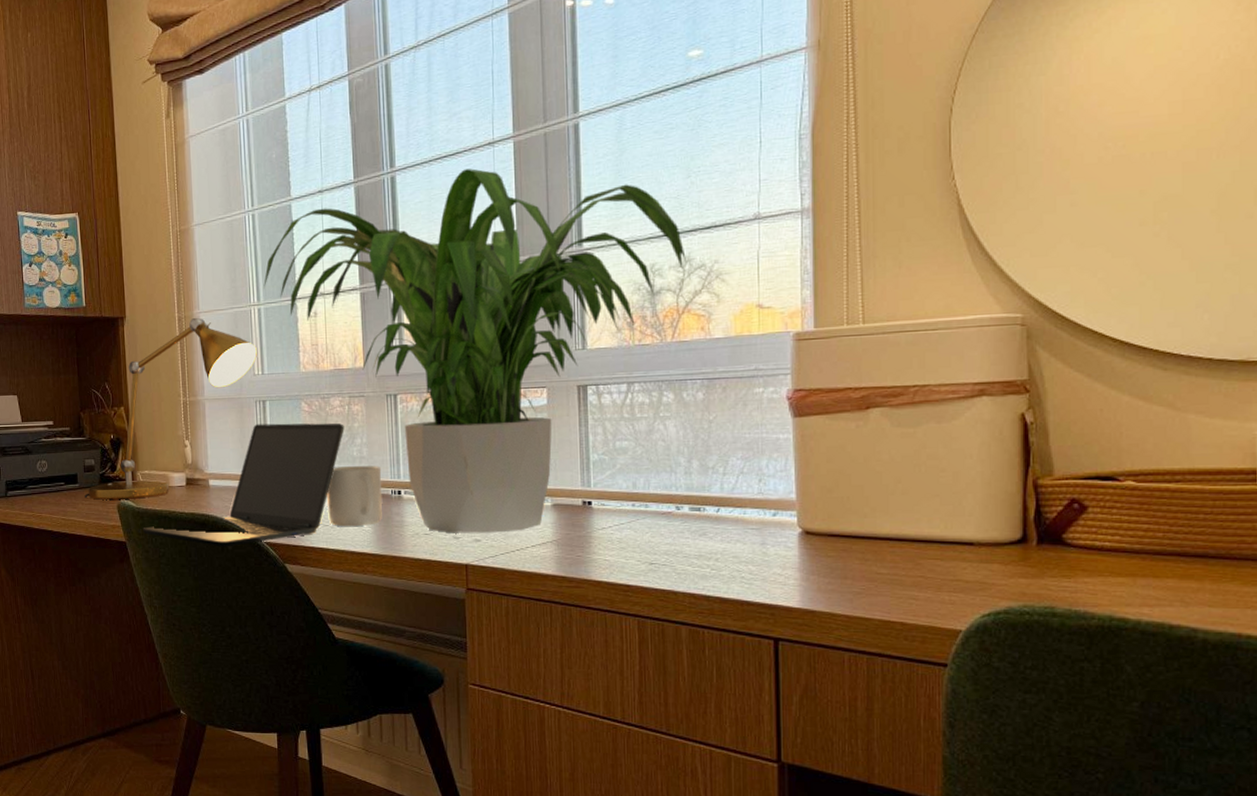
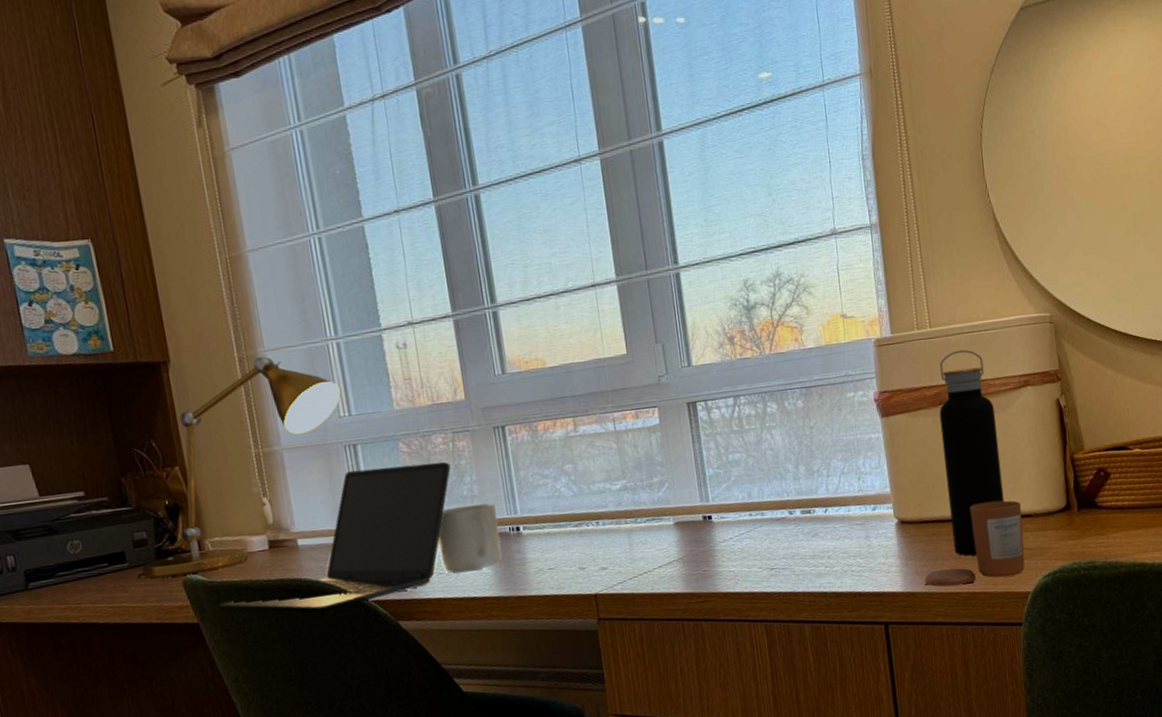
potted plant: present [263,168,687,533] -> none [340,186,777,565]
candle: none [828,522,961,610] -> present [925,500,1025,587]
water bottle: none [864,350,938,580] -> present [939,349,1004,556]

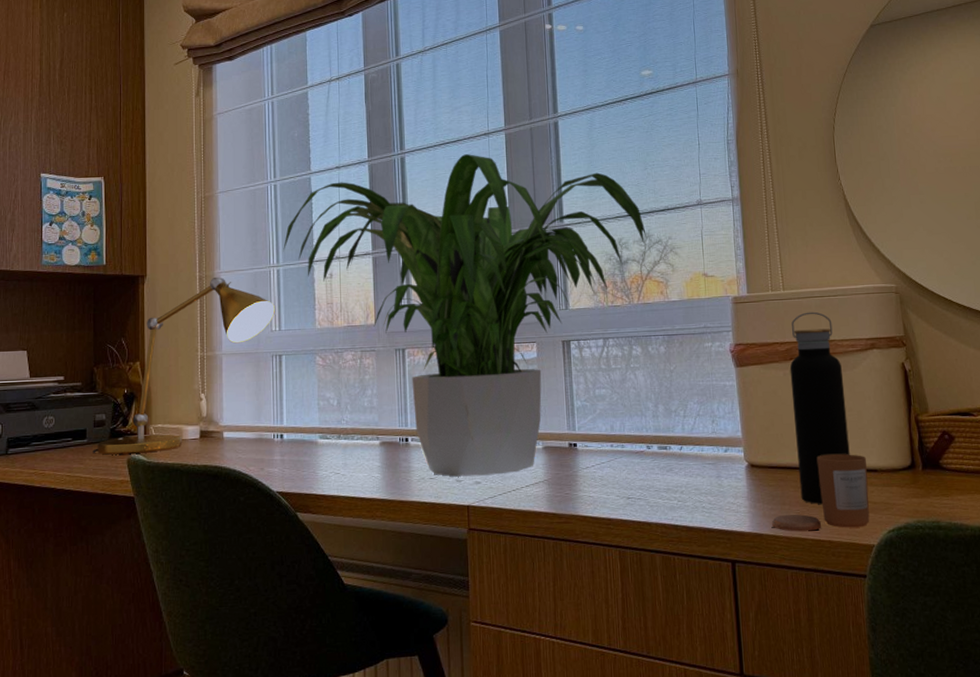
laptop: present [219,462,451,614] -> none [153,375,356,499]
potted plant: none [340,186,777,565] -> present [283,154,648,477]
mug: present [438,503,501,573] -> none [339,415,391,474]

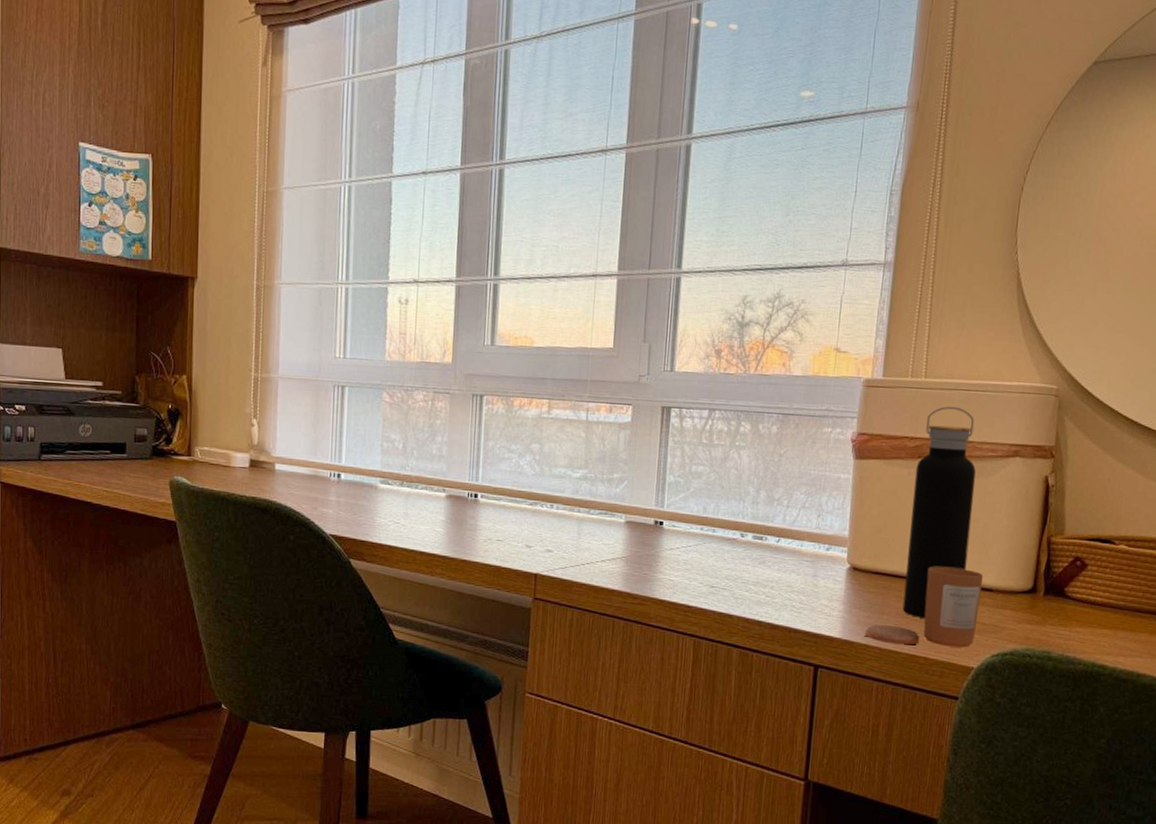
desk lamp: present [93,276,275,455] -> none [132,288,340,477]
potted plant: present [283,154,648,477] -> none [354,173,777,545]

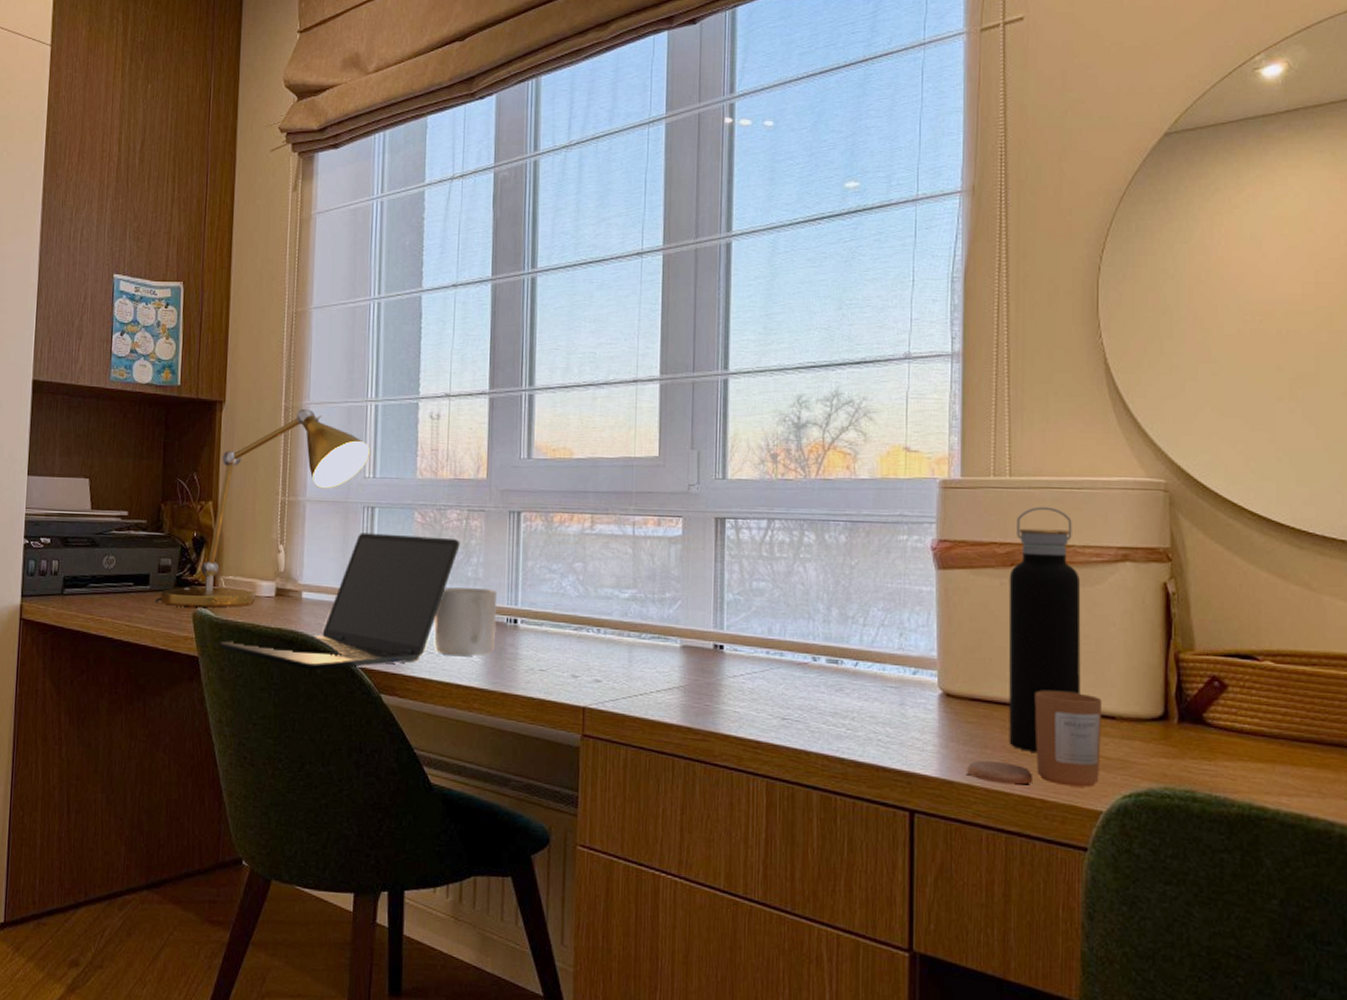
desk lamp: none [132,288,340,477] -> present [155,408,370,608]
laptop: none [196,410,426,537] -> present [220,533,460,671]
mug: none [400,463,460,527] -> present [434,587,498,657]

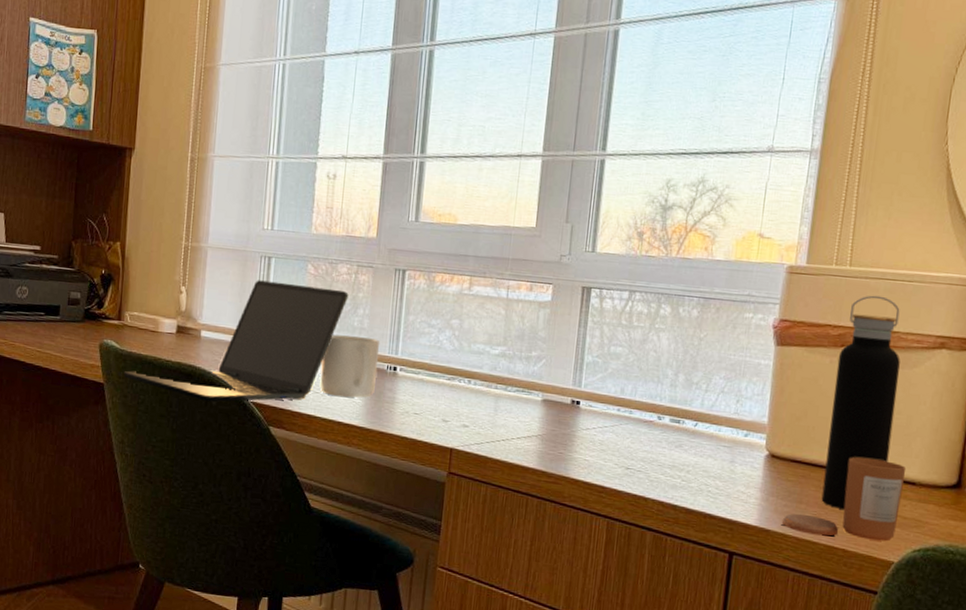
desk lamp: present [155,408,370,608] -> none [65,160,270,341]

